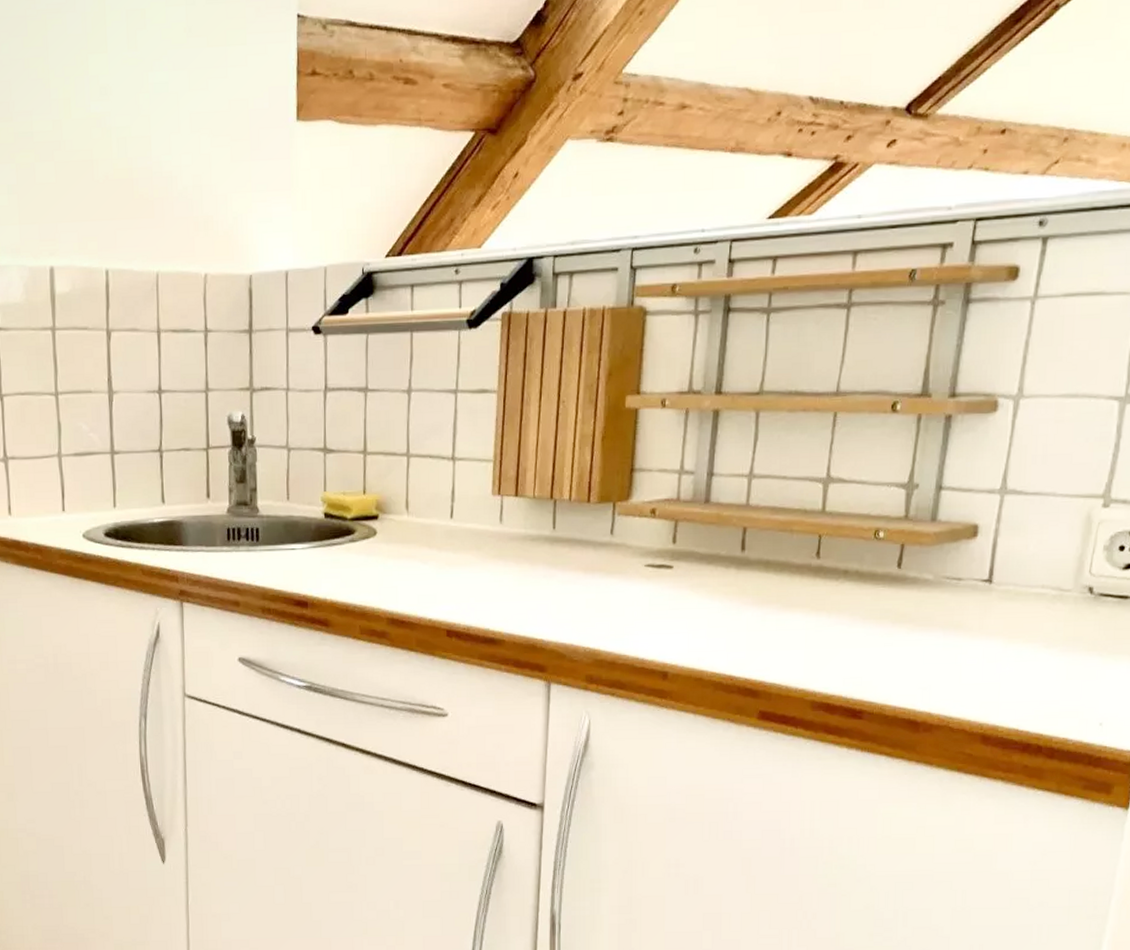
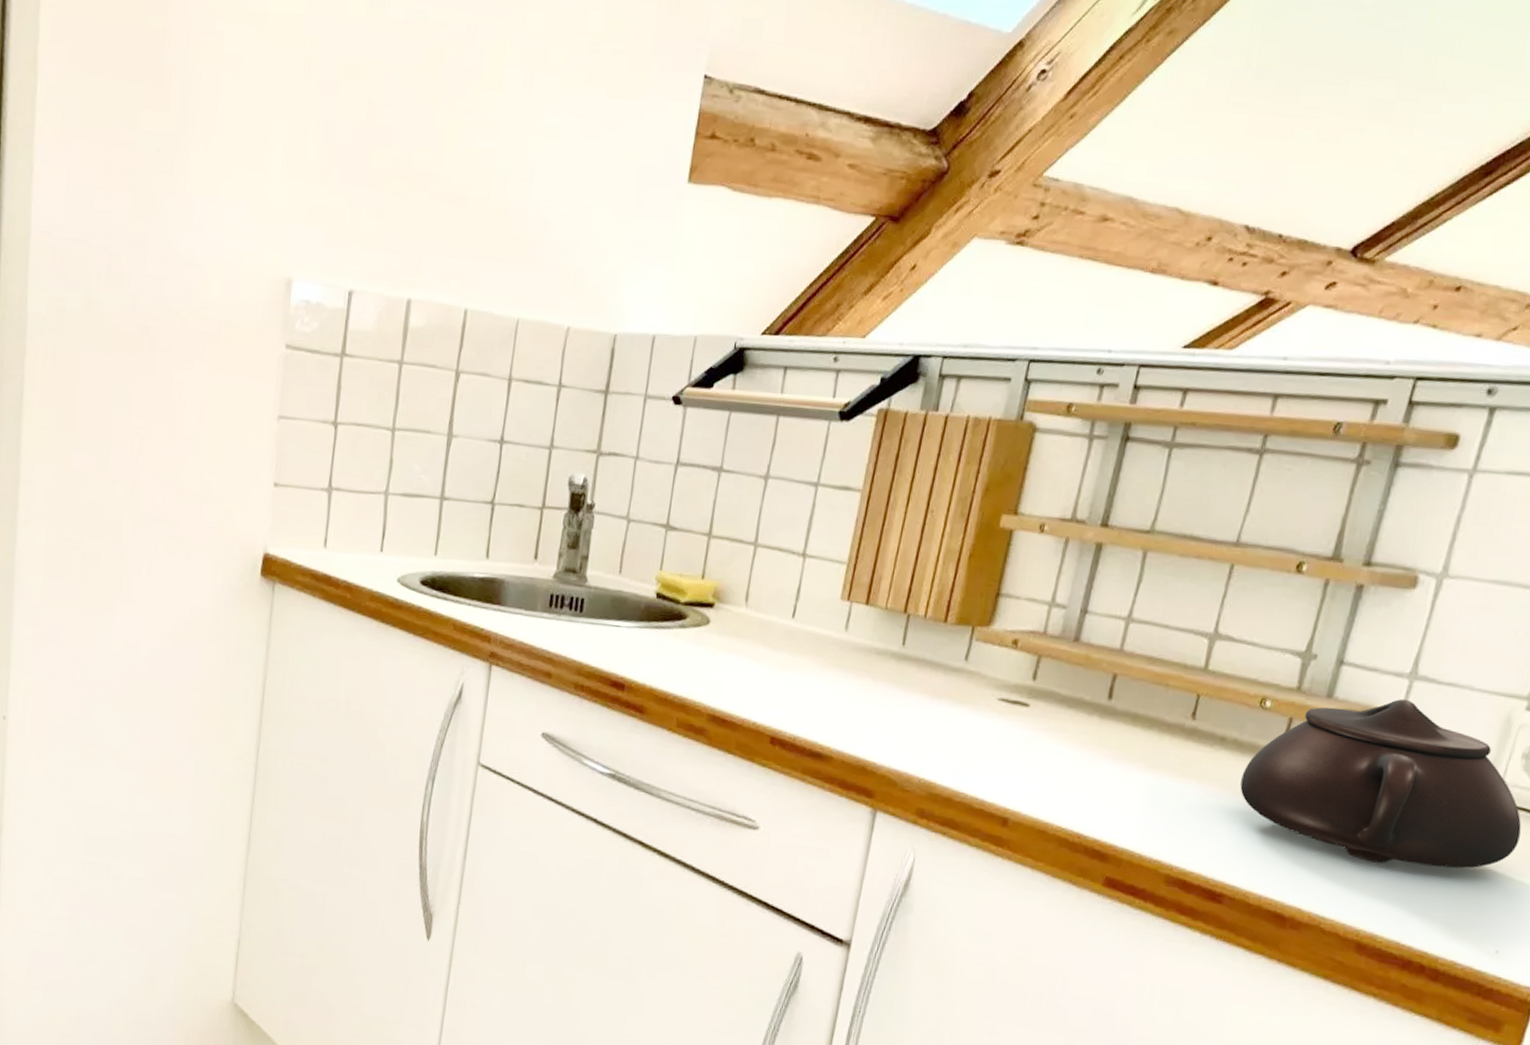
teapot: none [866,512,1110,662] -> present [1240,698,1522,869]

